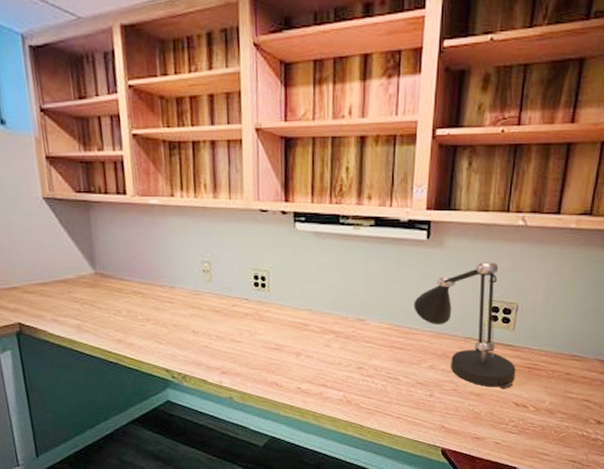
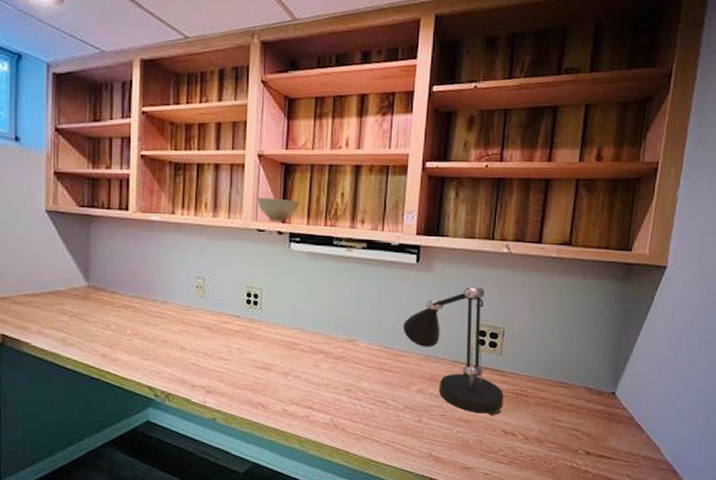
bowl: none [258,176,303,202] -> present [258,197,300,223]

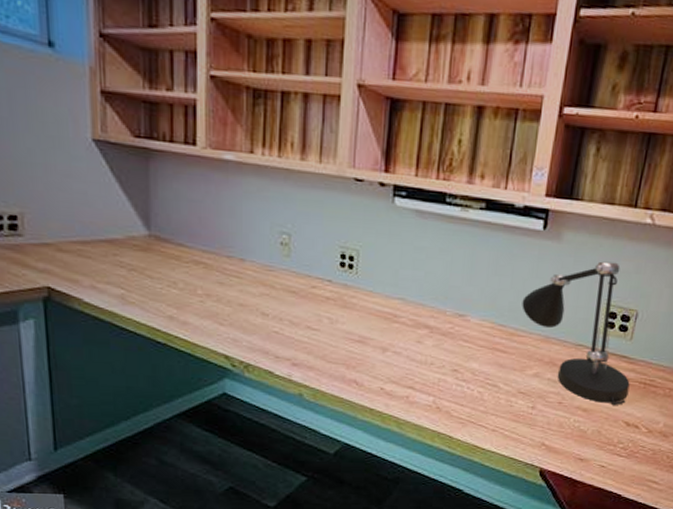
bowl: present [258,197,300,223] -> none [356,139,408,172]

